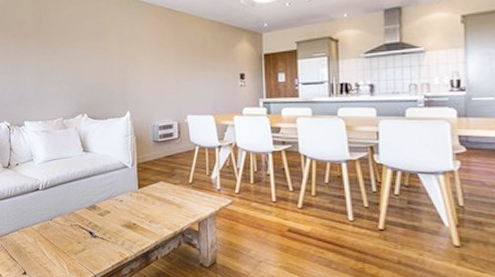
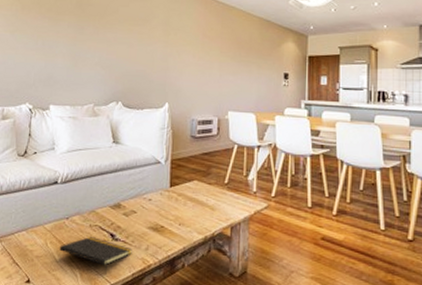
notepad: none [47,235,110,267] -> present [59,237,132,275]

